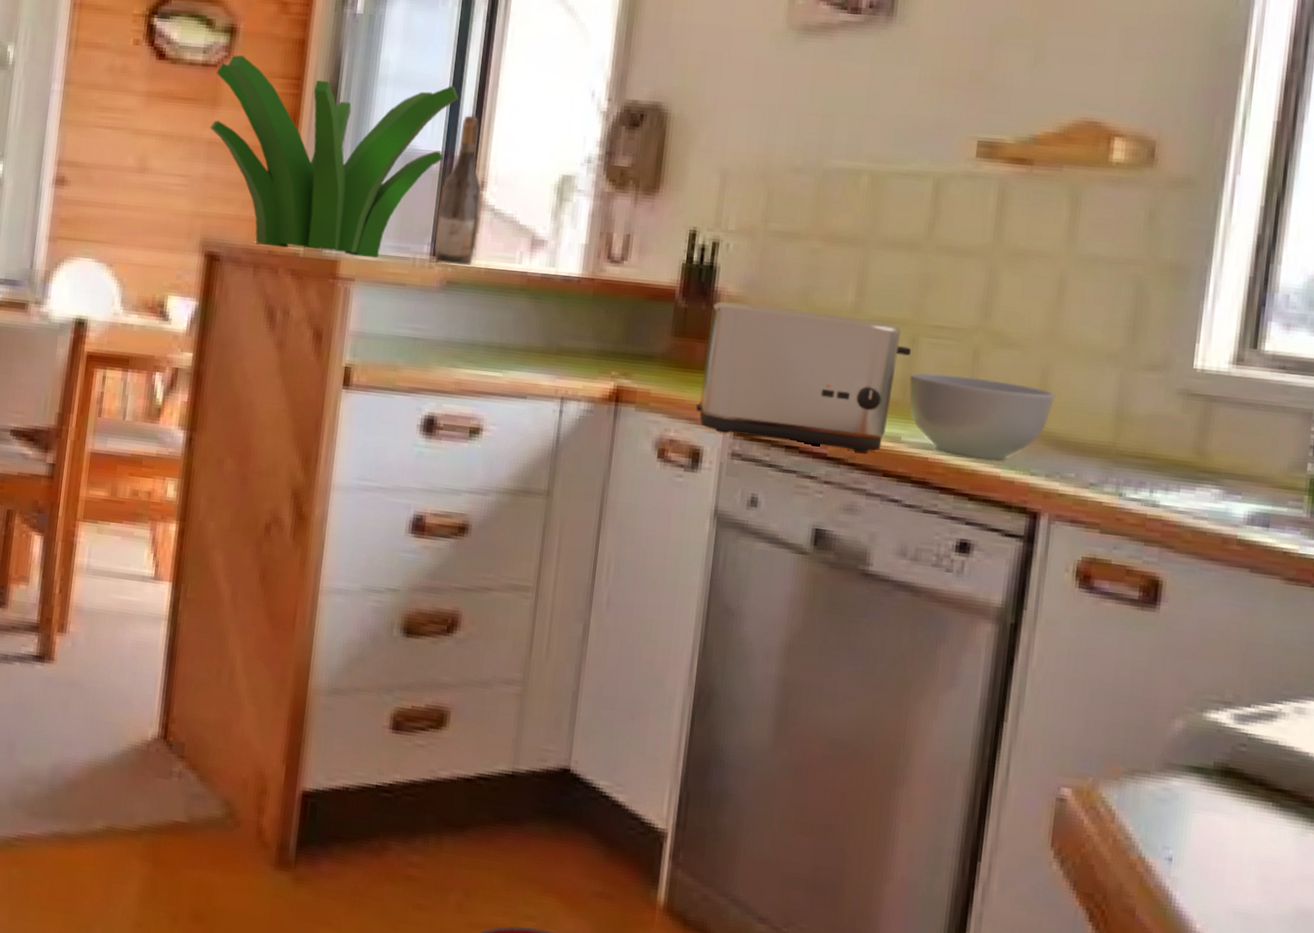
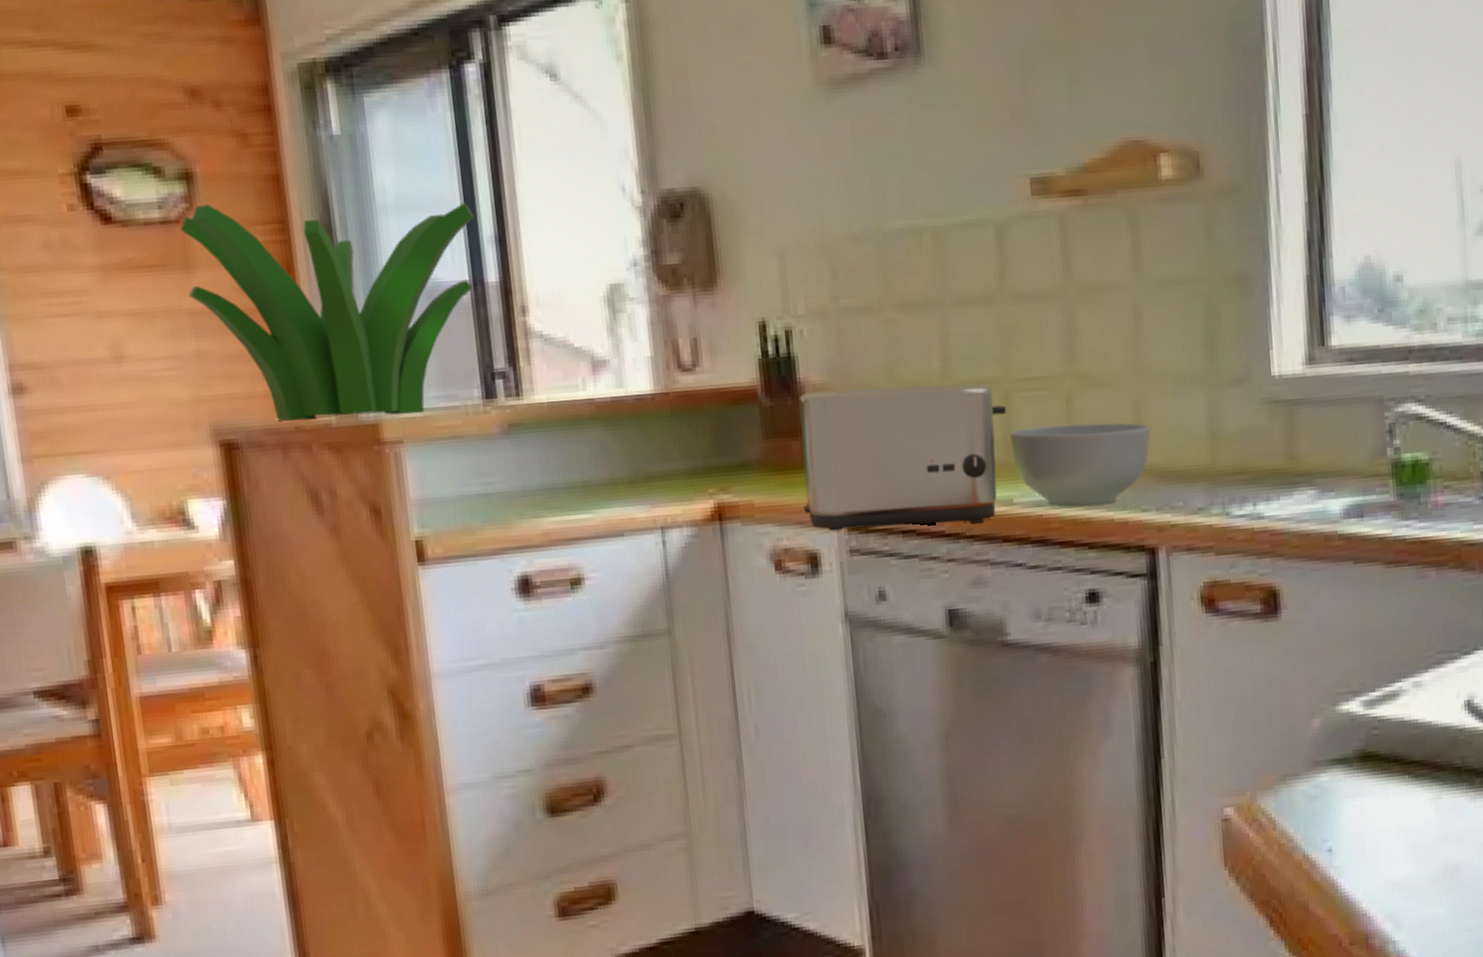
wine bottle: present [435,115,482,265] -> none [480,234,533,406]

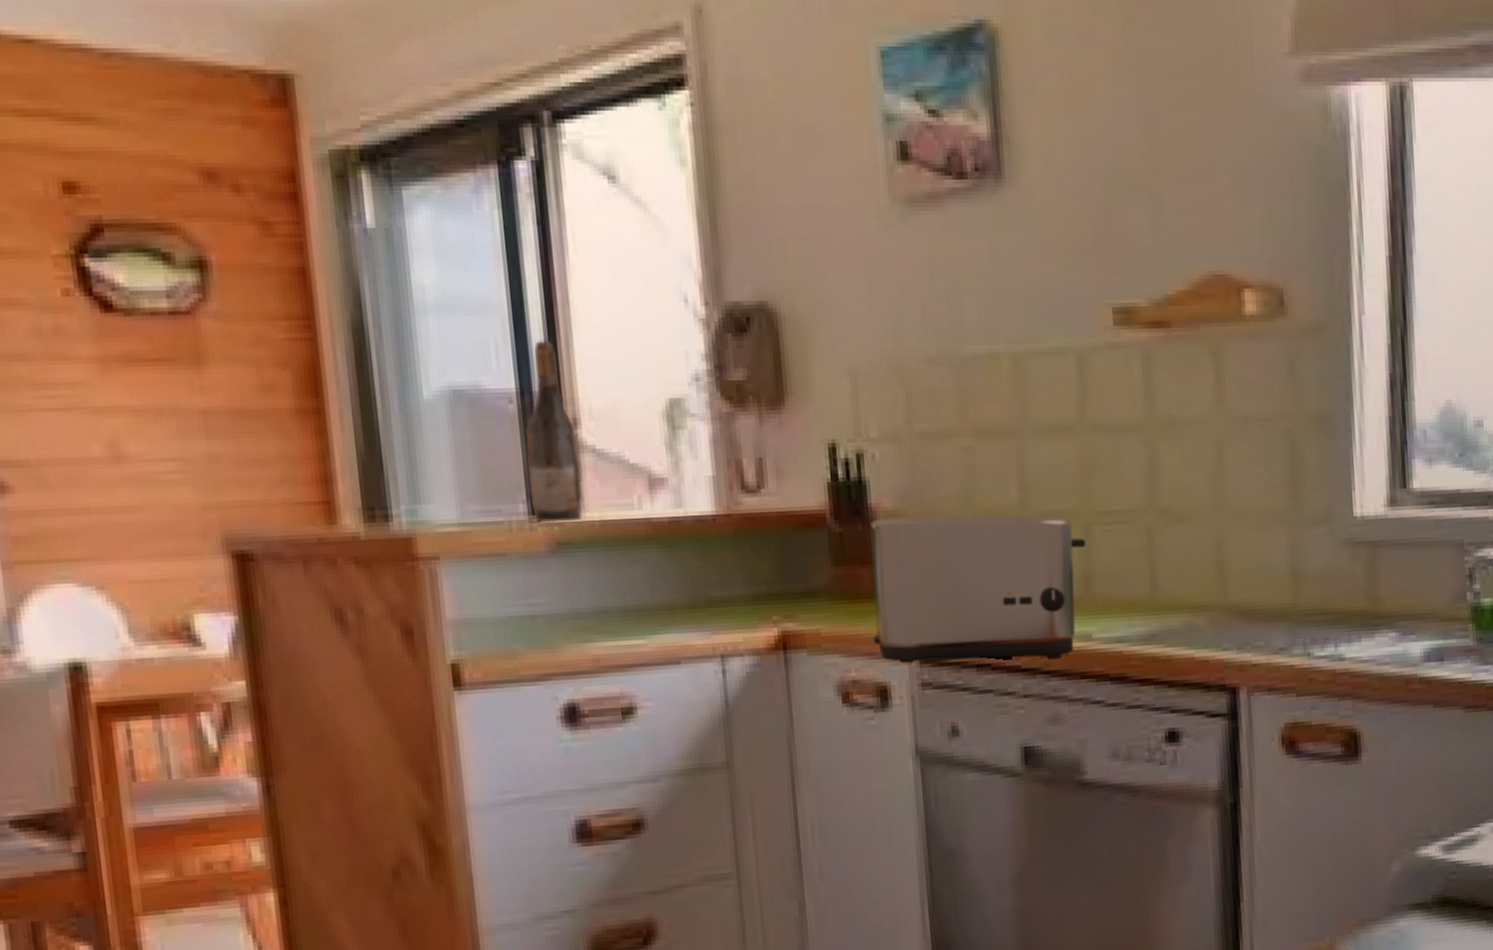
plant: present [180,202,475,422] -> none [191,296,523,533]
wine bottle: none [480,234,533,406] -> present [526,341,584,523]
bowl: present [1009,423,1151,507] -> none [1088,559,1233,644]

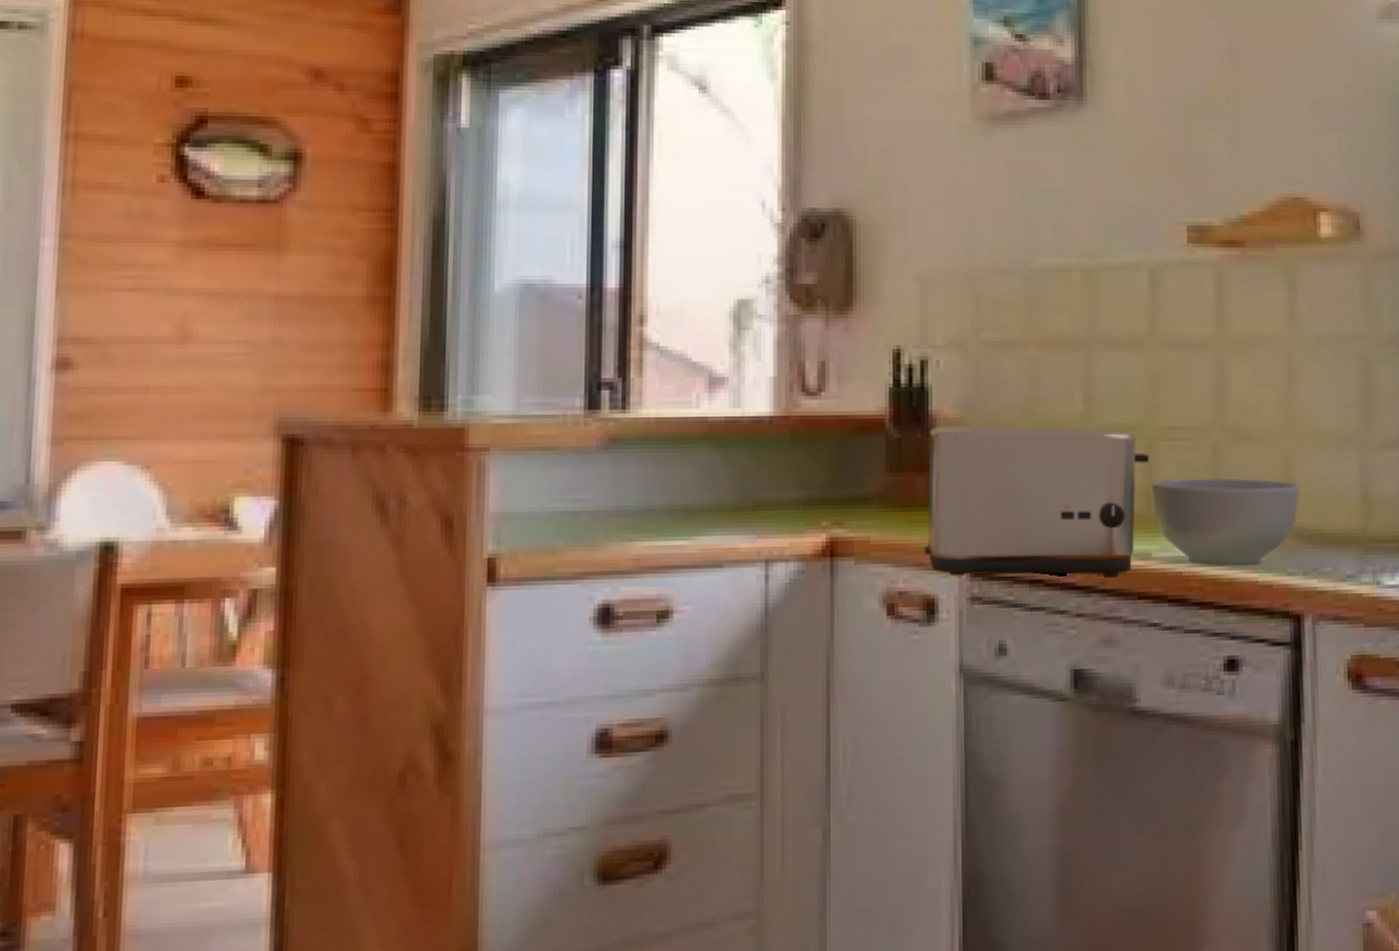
wine bottle: present [526,341,584,523] -> none [589,239,643,418]
bowl: none [1088,559,1233,644] -> present [1151,478,1301,566]

